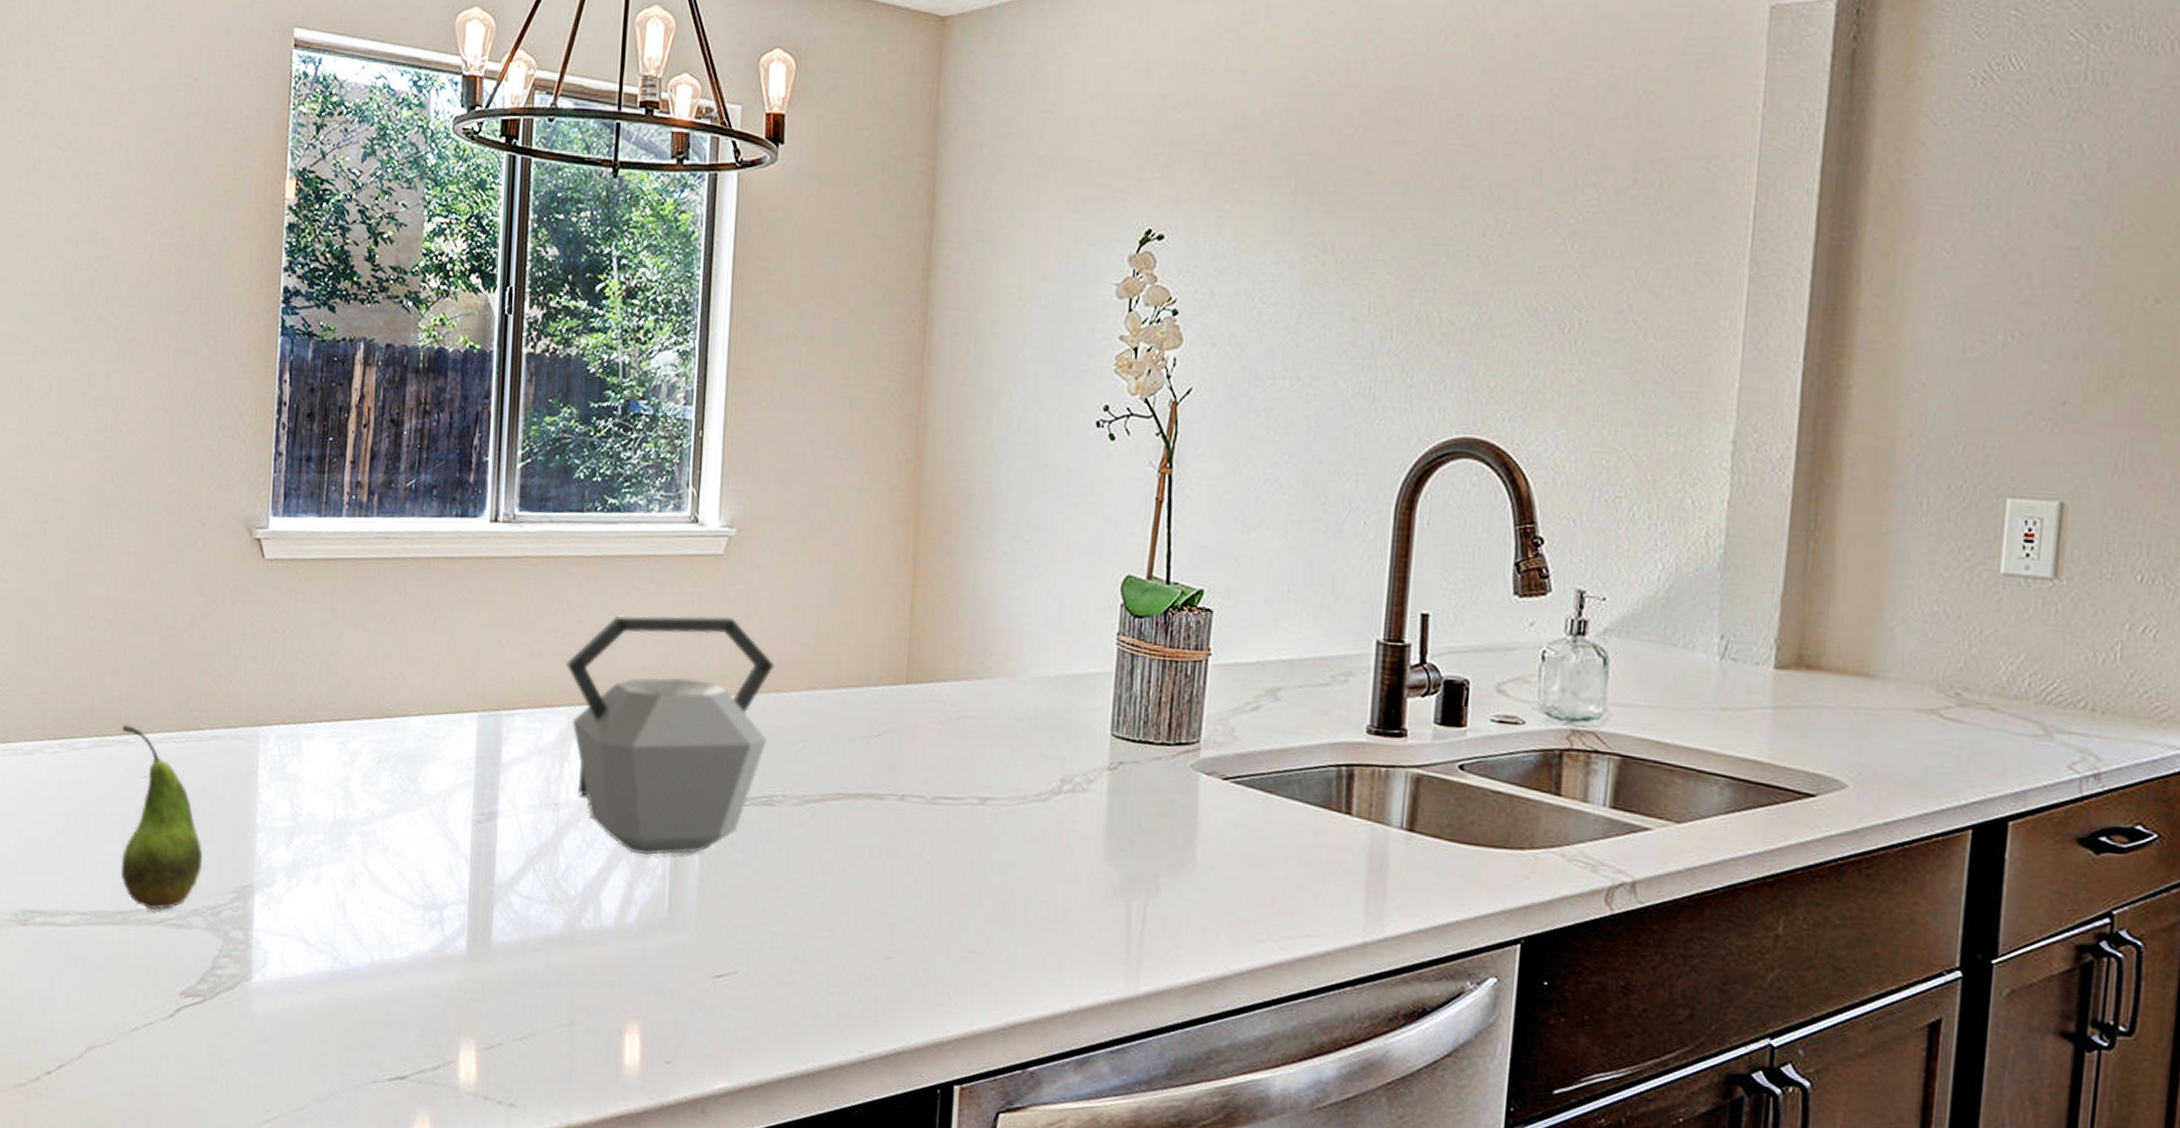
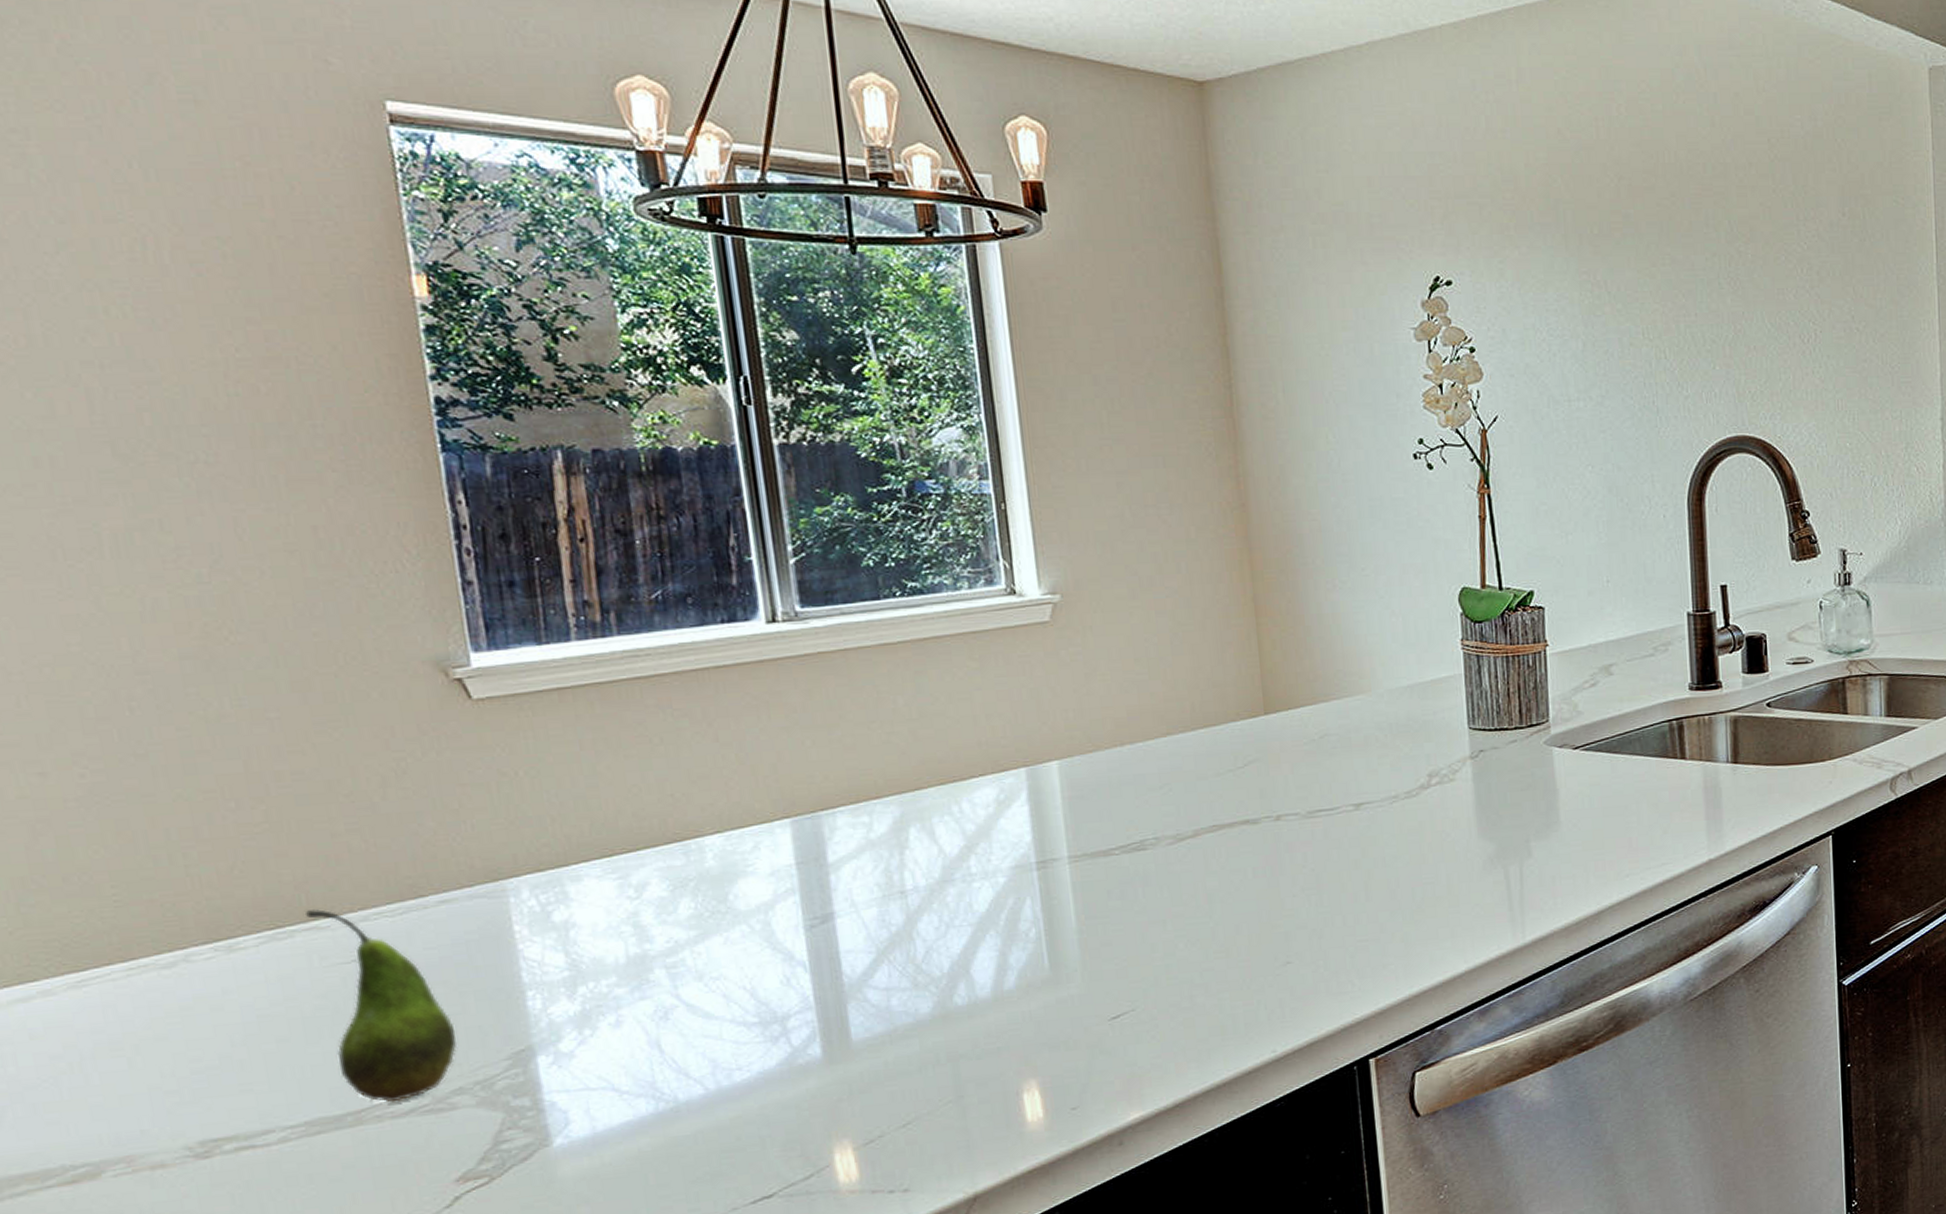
kettle: present [565,614,775,856] -> none [887,680,1130,923]

